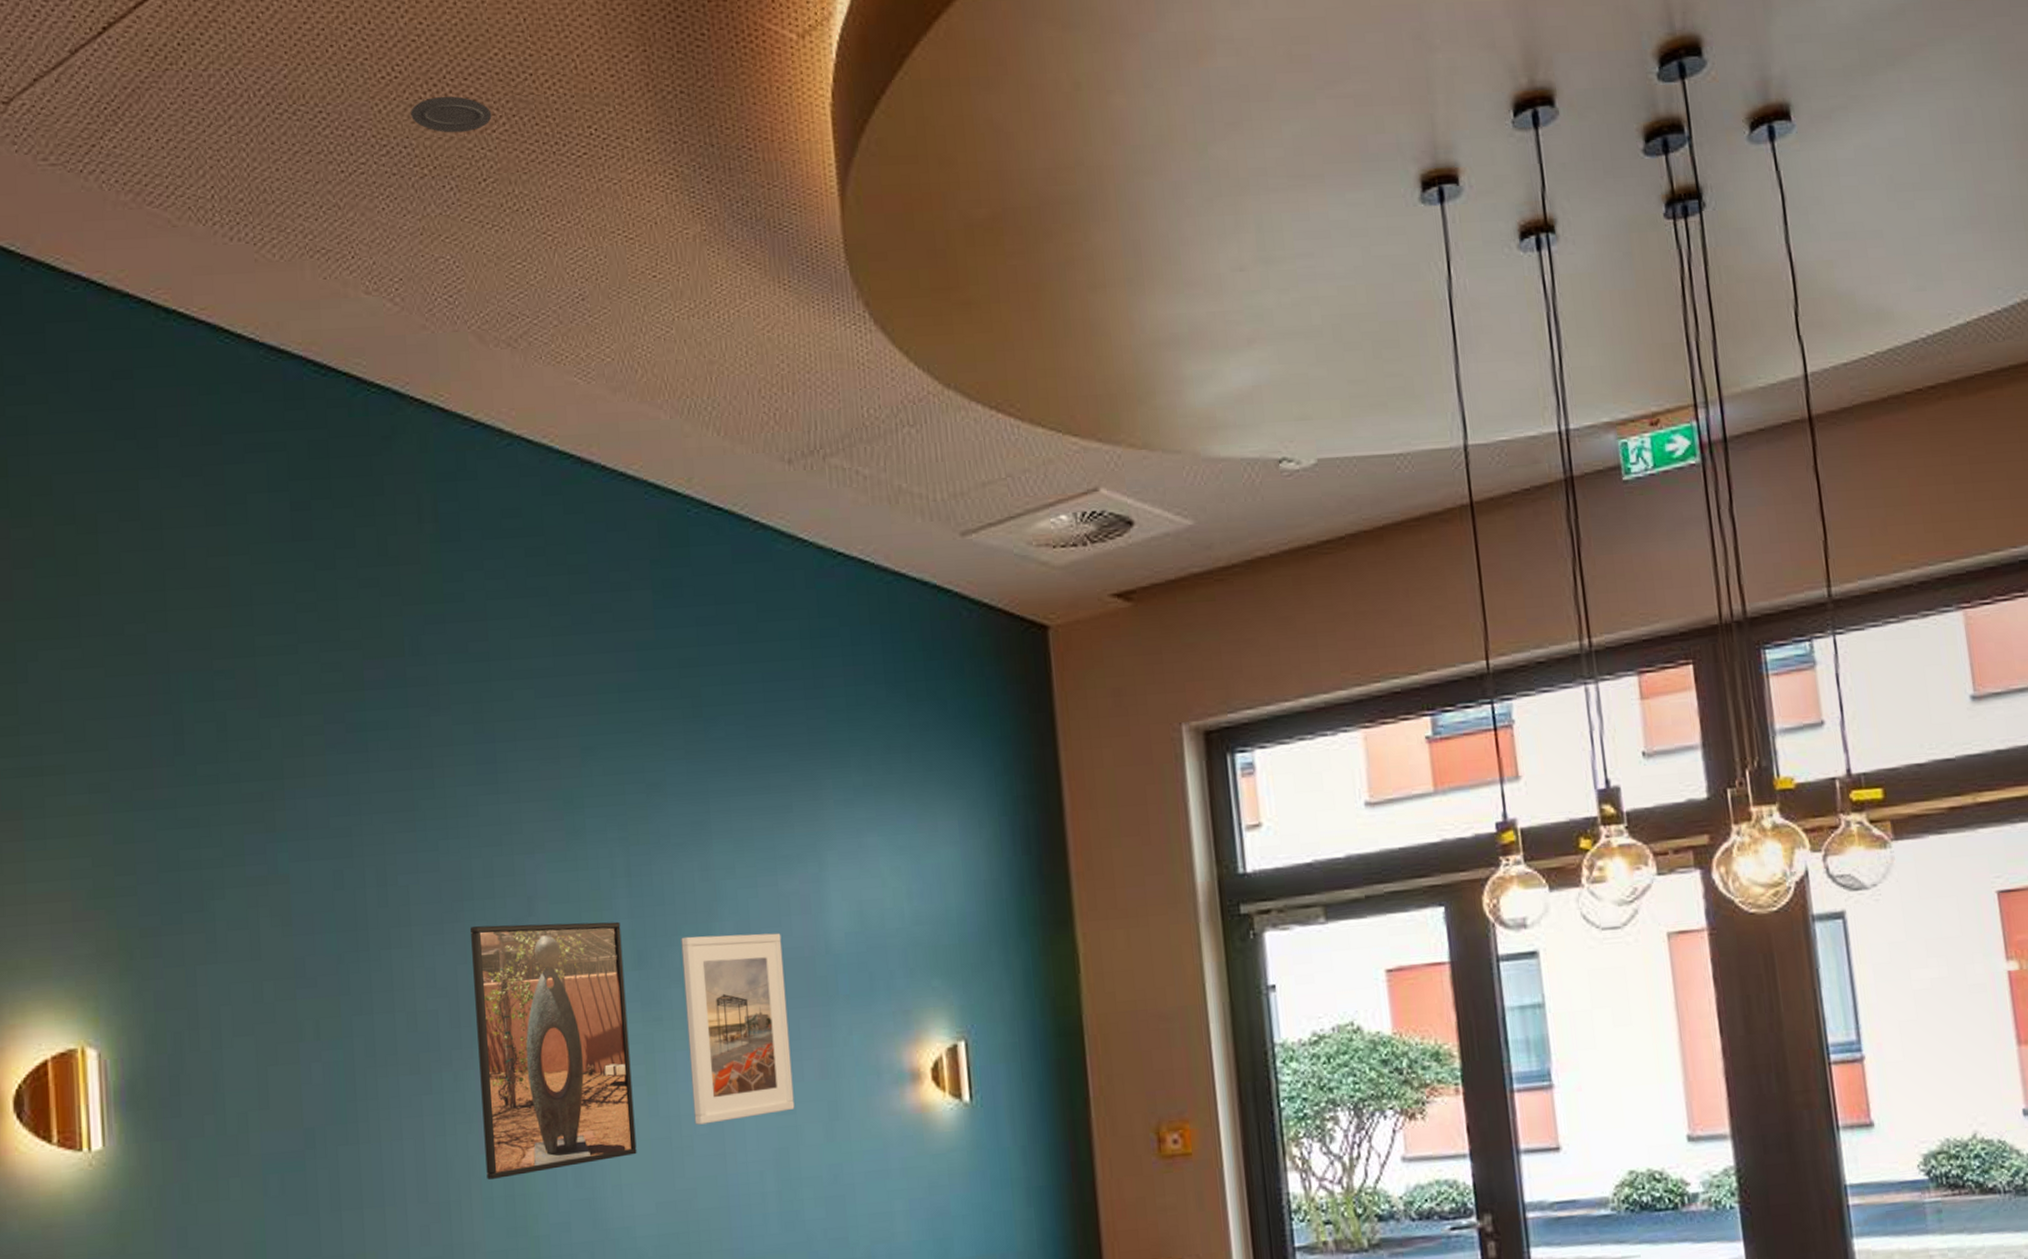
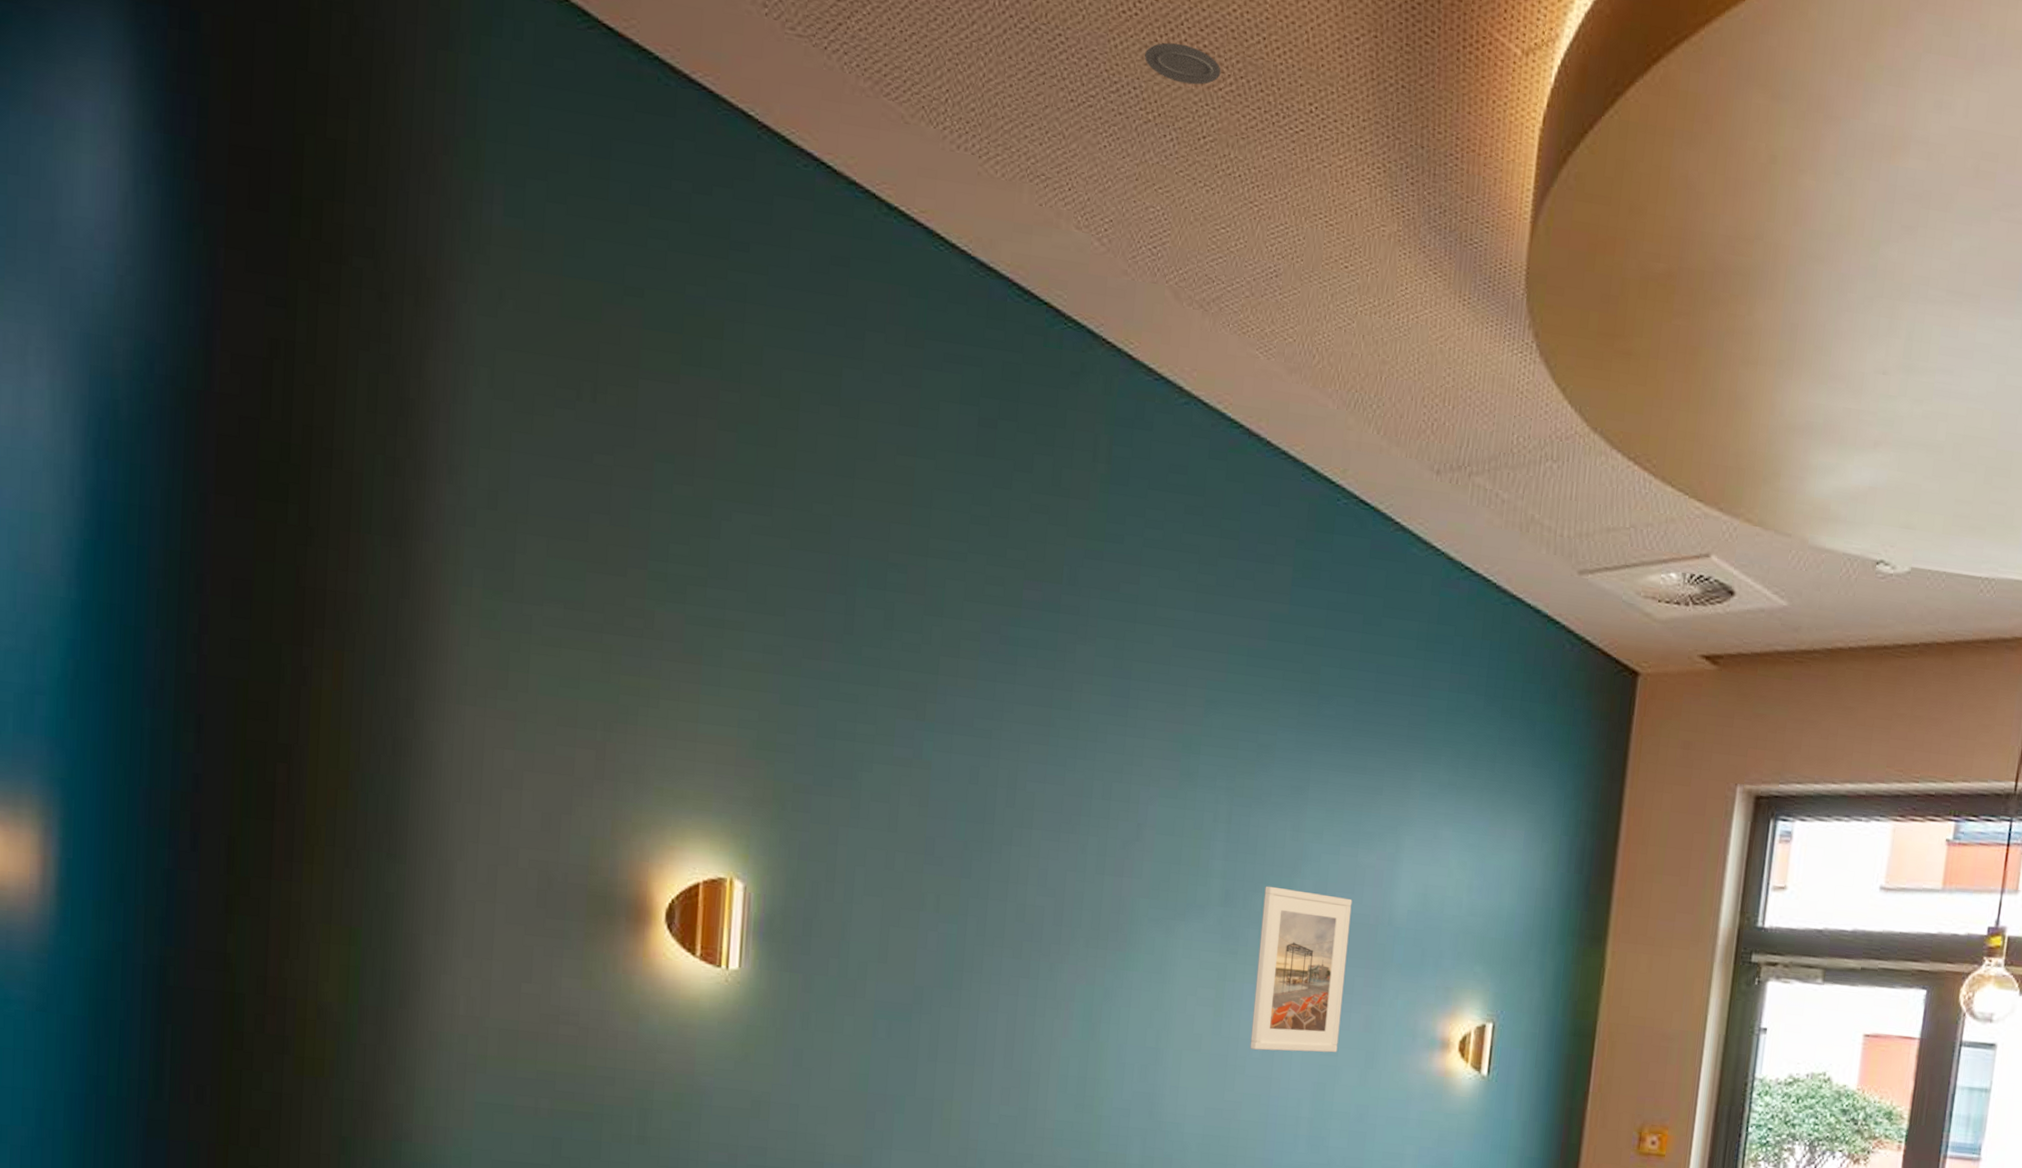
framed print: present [470,921,637,1180] -> none [1065,840,1215,1064]

